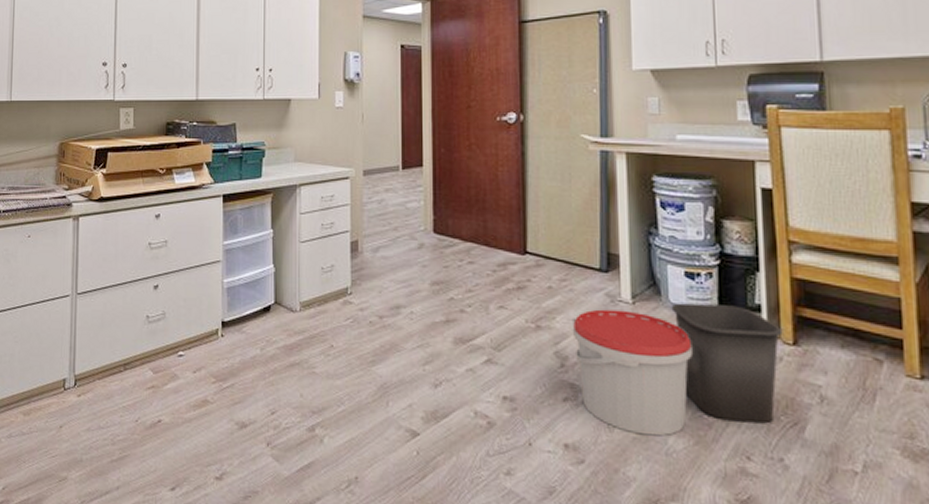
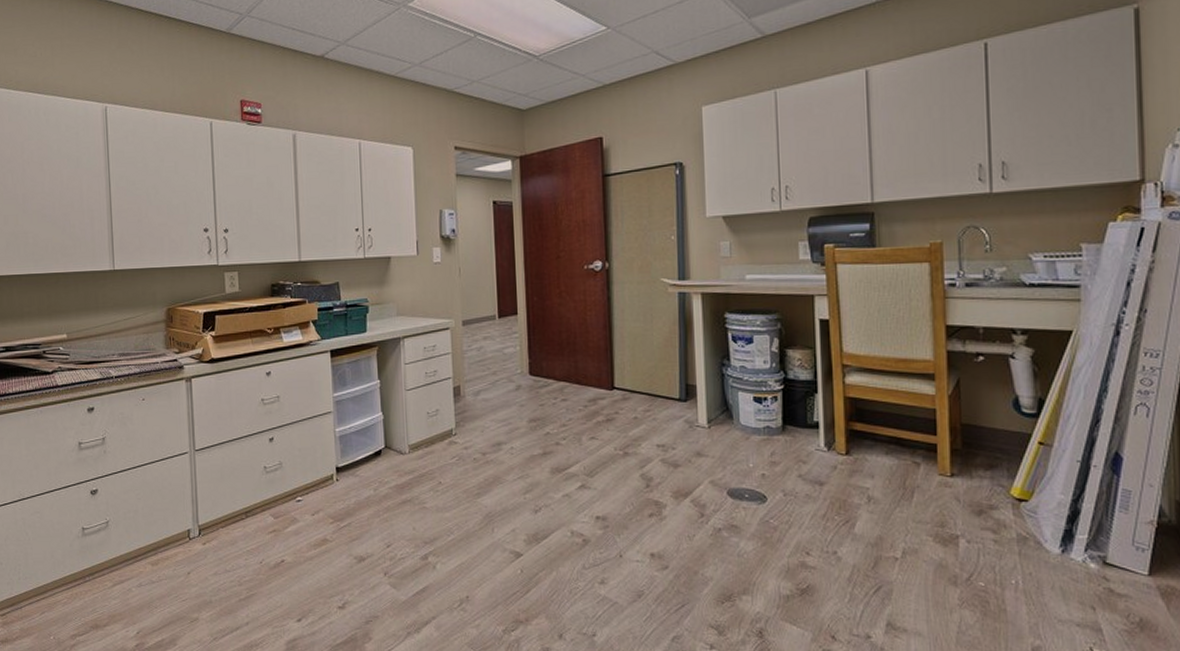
bucket: present [573,309,692,437] -> none [657,434,760,541]
waste bin: present [671,303,783,424] -> none [741,424,837,524]

